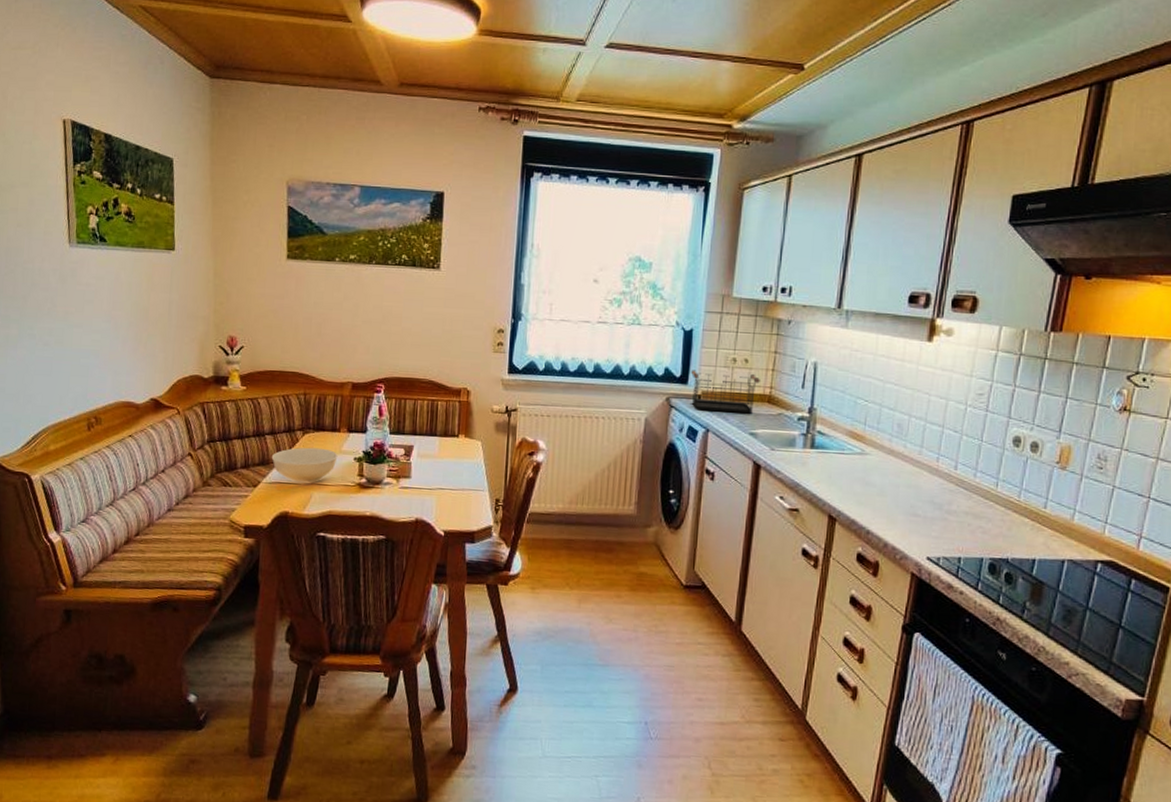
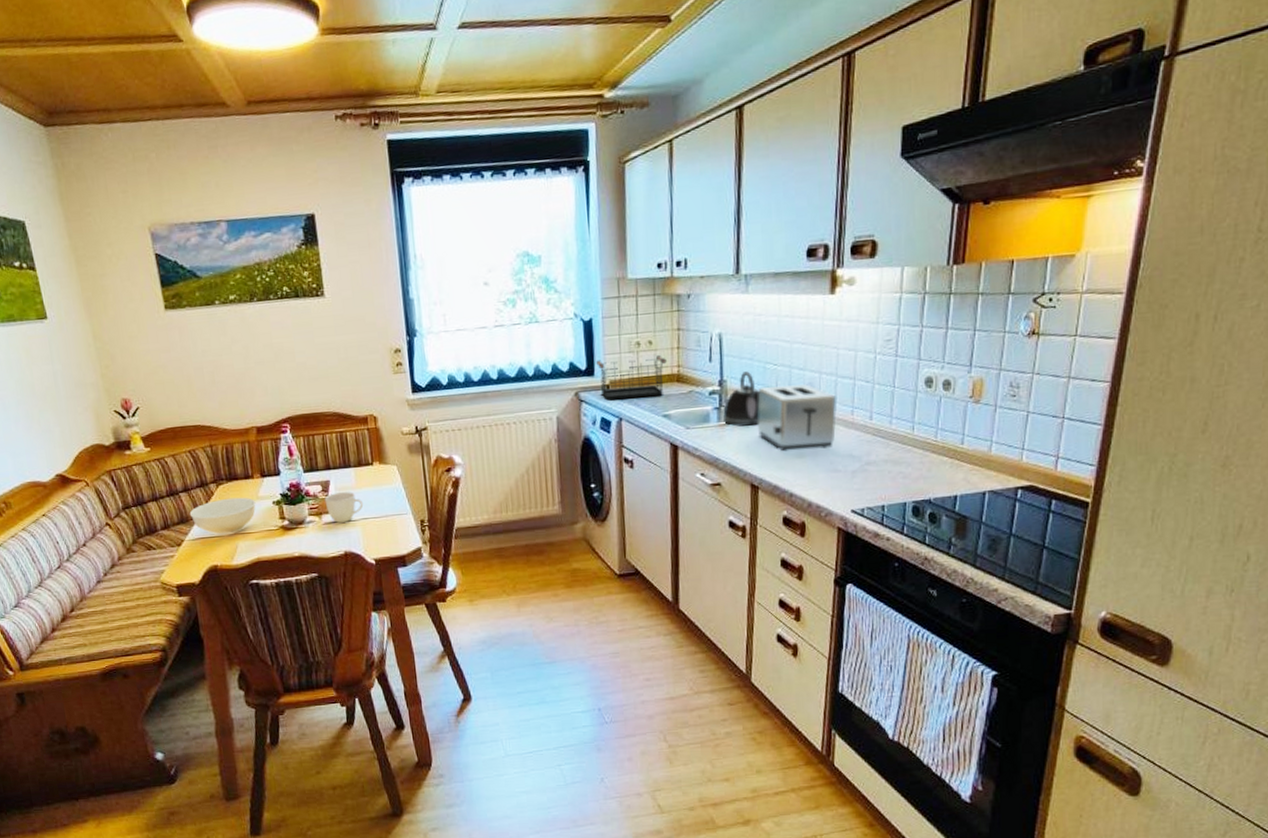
cup: none [405,459,443,490] -> present [324,492,364,524]
kettle: none [809,403,848,457] -> present [723,371,760,426]
toaster: none [841,420,924,491] -> present [757,384,837,452]

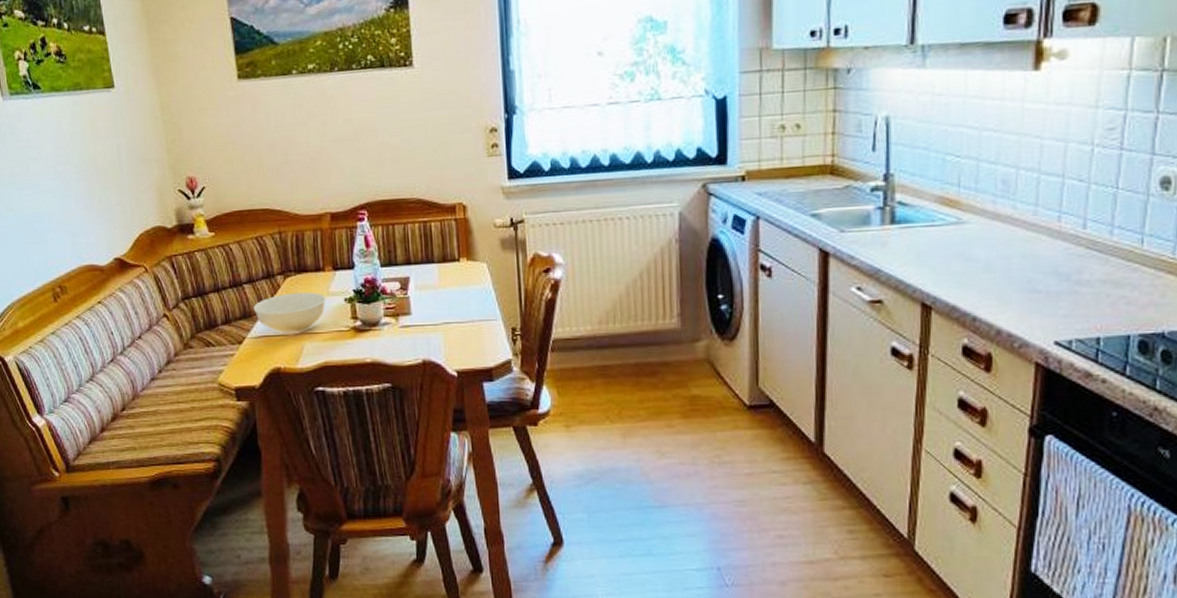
cup: present [324,492,364,524] -> none [402,291,447,328]
dish rack: present [597,354,667,401] -> none [730,140,818,195]
kettle: present [723,371,760,426] -> none [889,163,936,231]
toaster: present [757,384,837,452] -> none [931,181,1040,264]

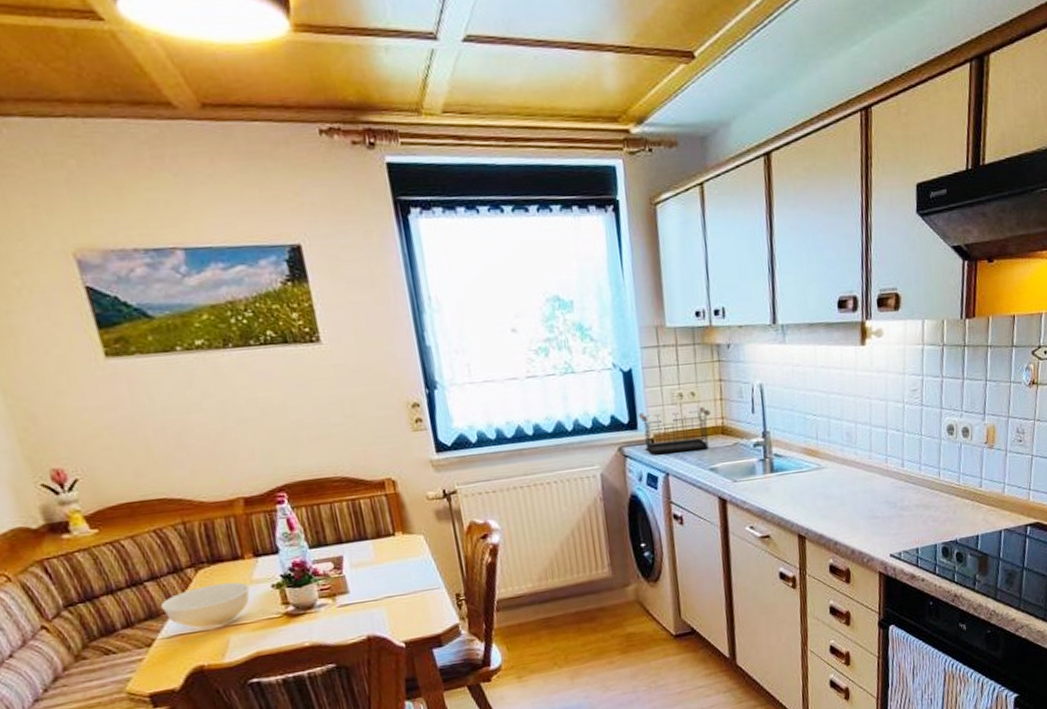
dish rack: none [730,140,818,195] -> present [639,406,711,456]

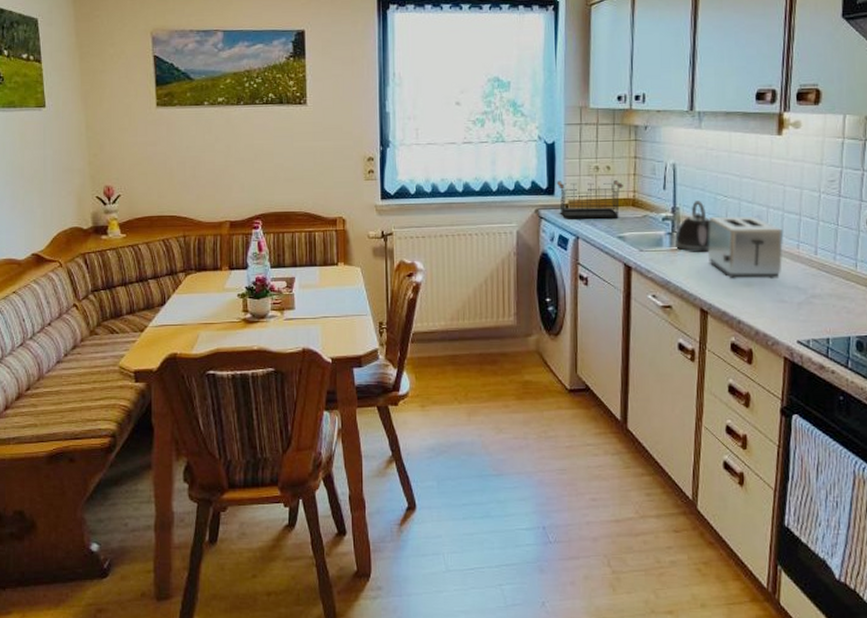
bowl: present [160,582,250,630] -> none [156,288,221,323]
kettle: none [769,422,803,478] -> present [676,201,710,252]
toaster: none [800,434,873,501] -> present [707,216,784,279]

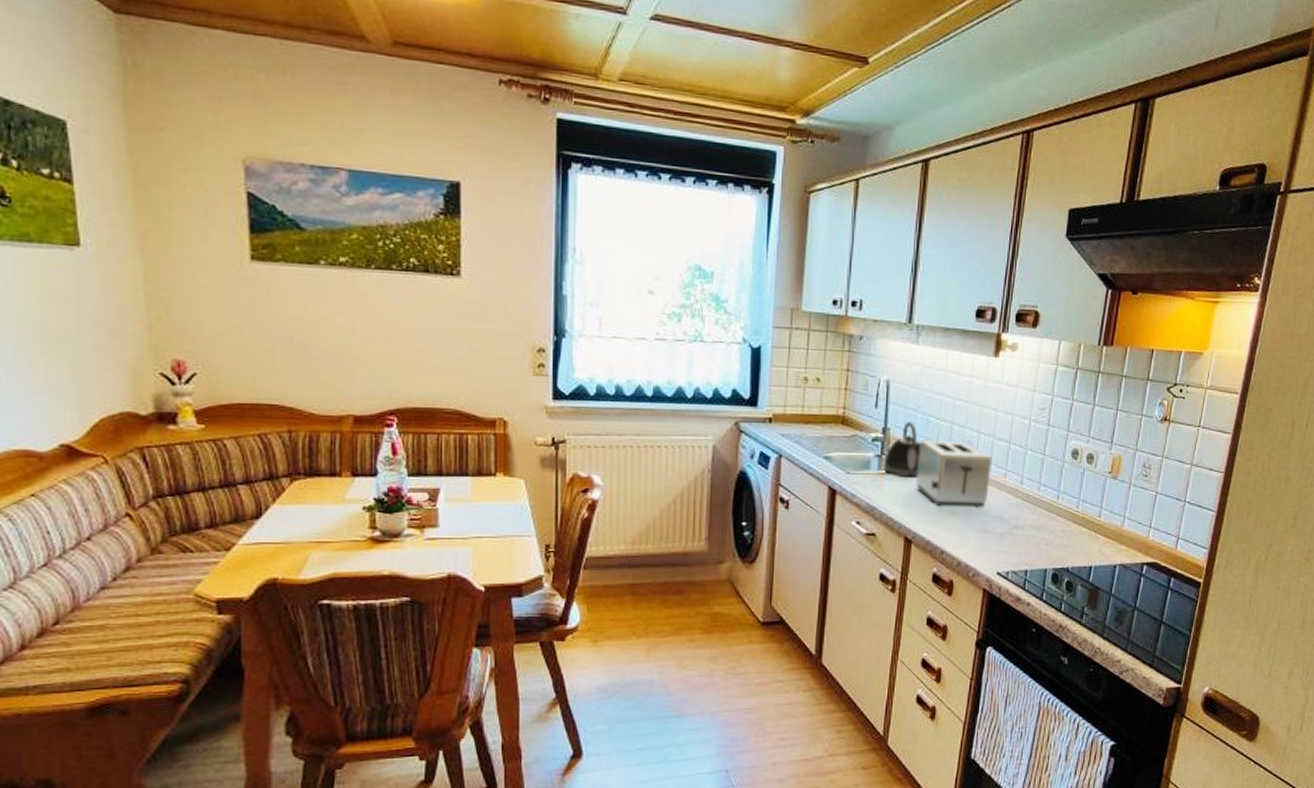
dish rack: present [557,179,623,219] -> none [761,391,833,436]

